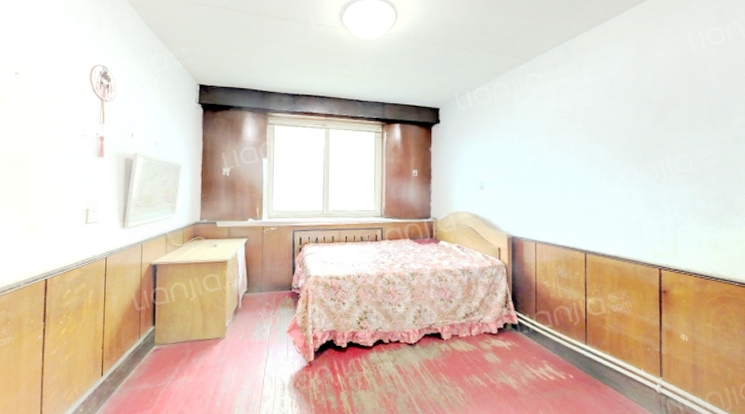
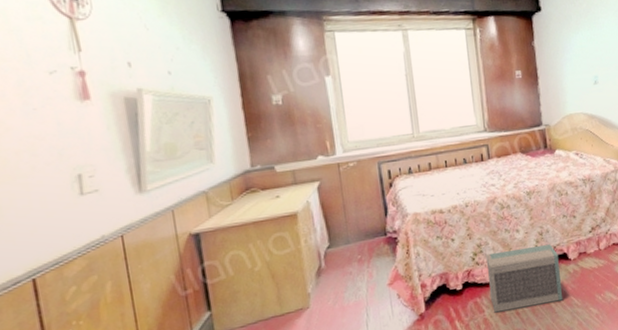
air purifier: none [369,320,434,375] -> present [485,244,563,313]

